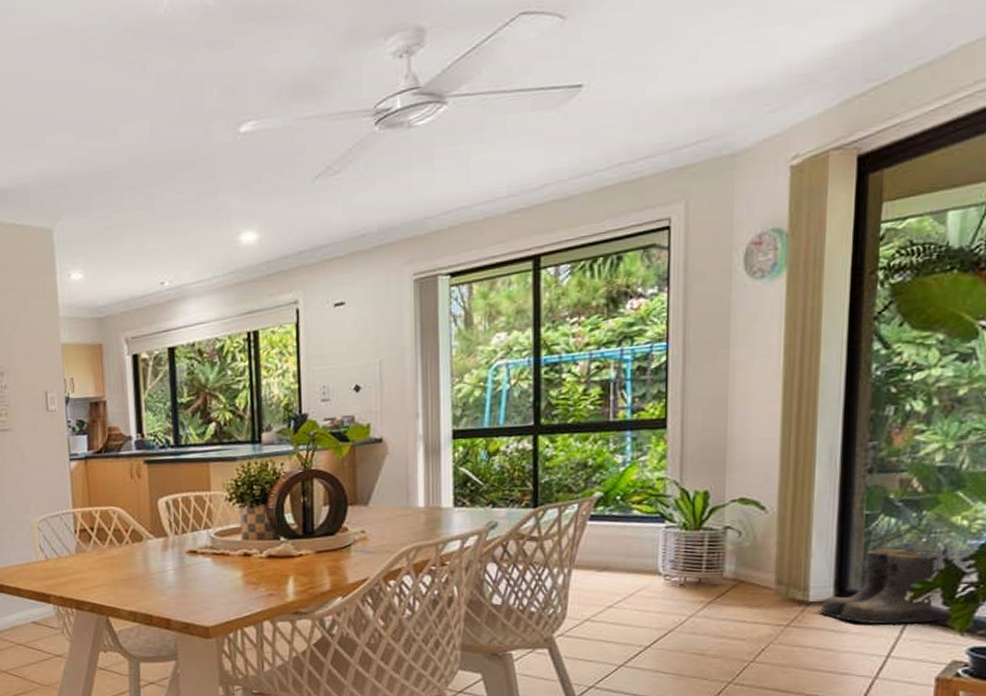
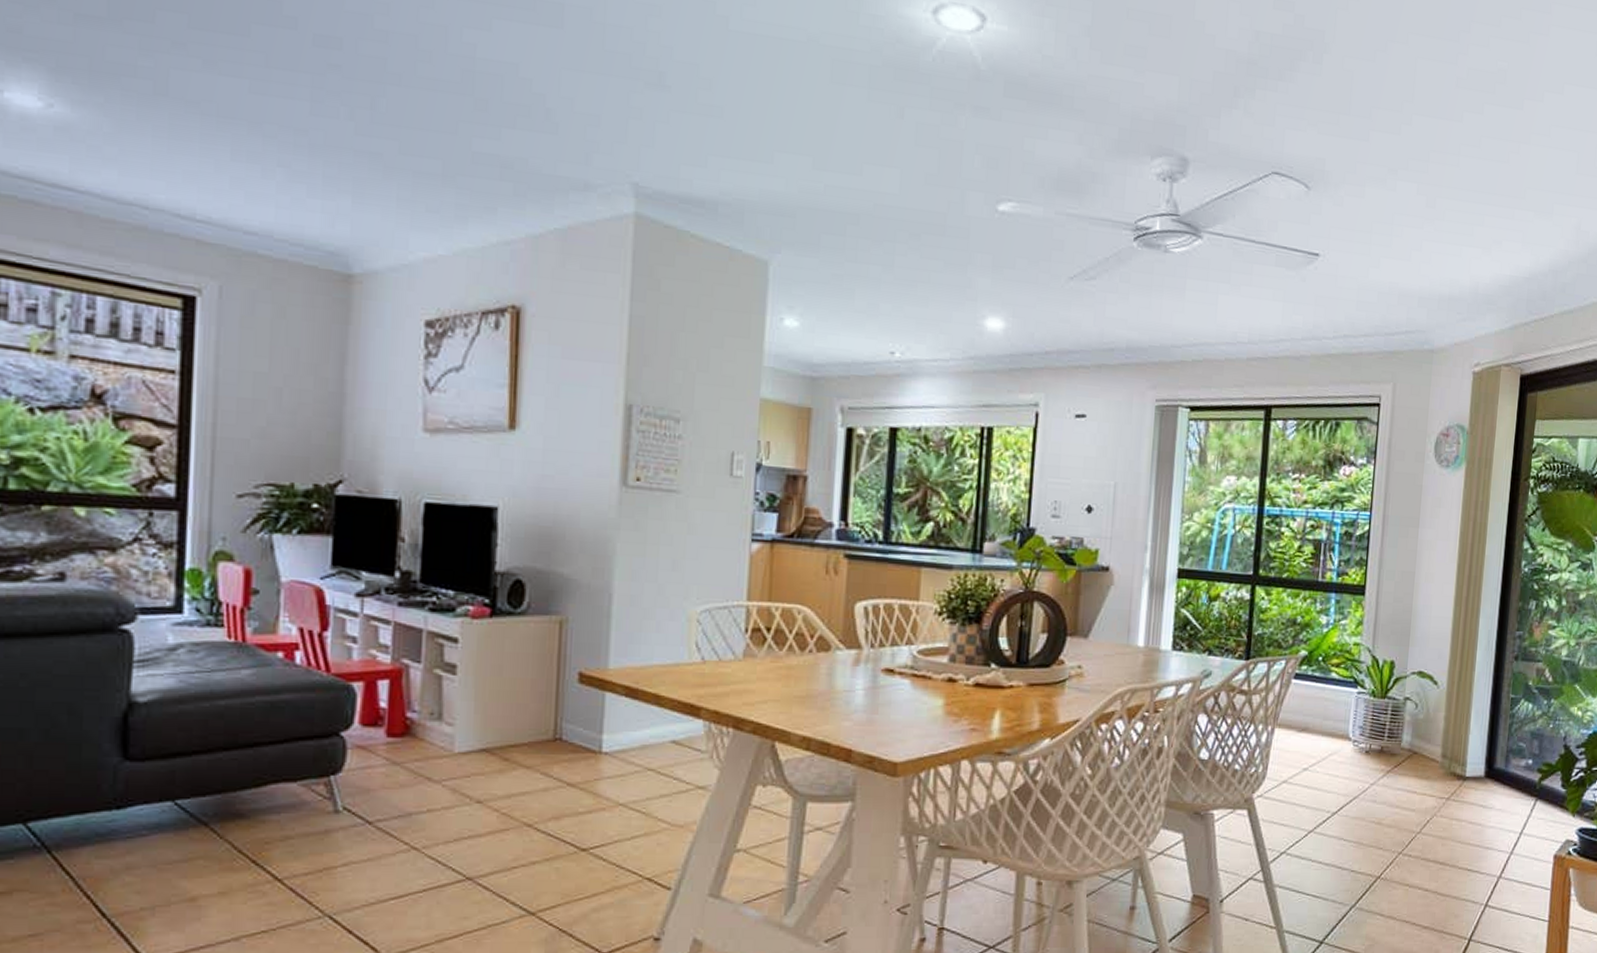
boots: present [819,548,939,625] -> none [1473,731,1561,803]

